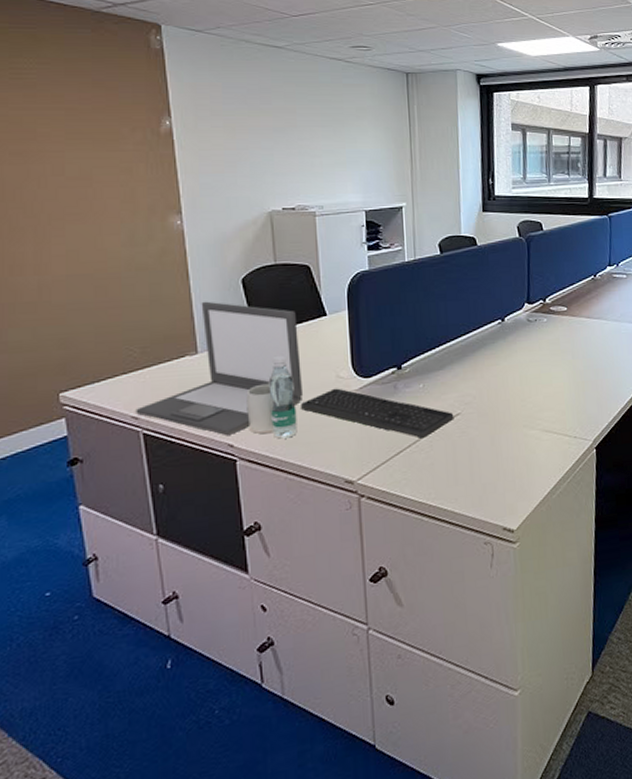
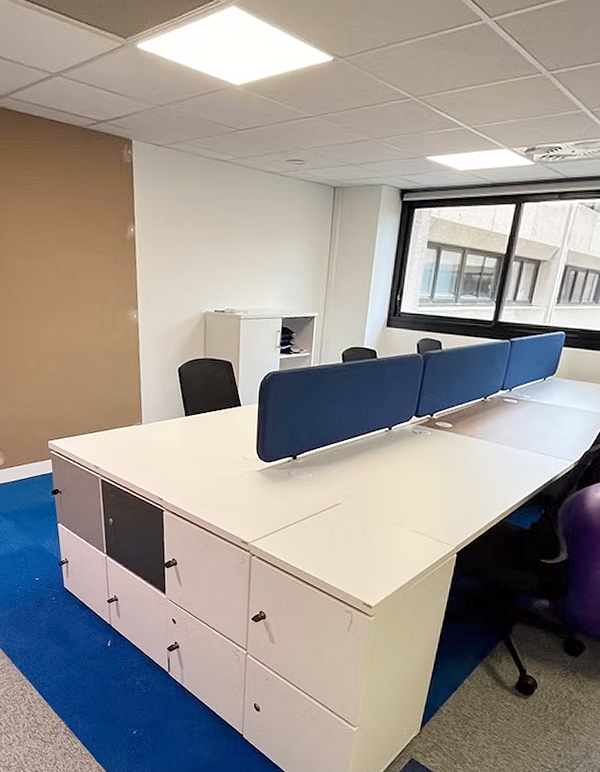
laptop: present [136,301,304,435] -> none [97,383,217,490]
mug: present [246,383,274,434] -> none [174,455,194,494]
bottle: present [268,356,297,439] -> none [191,435,211,500]
computer keyboard: present [301,388,454,439] -> none [214,467,335,519]

